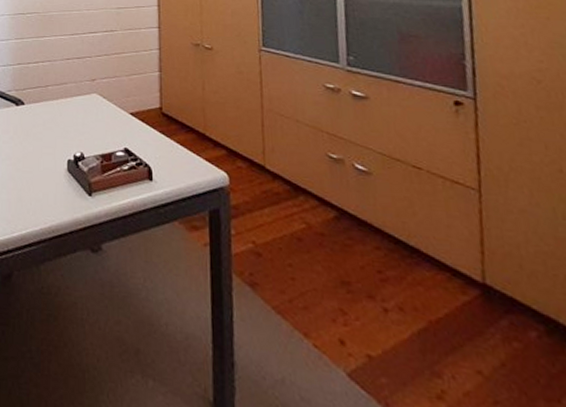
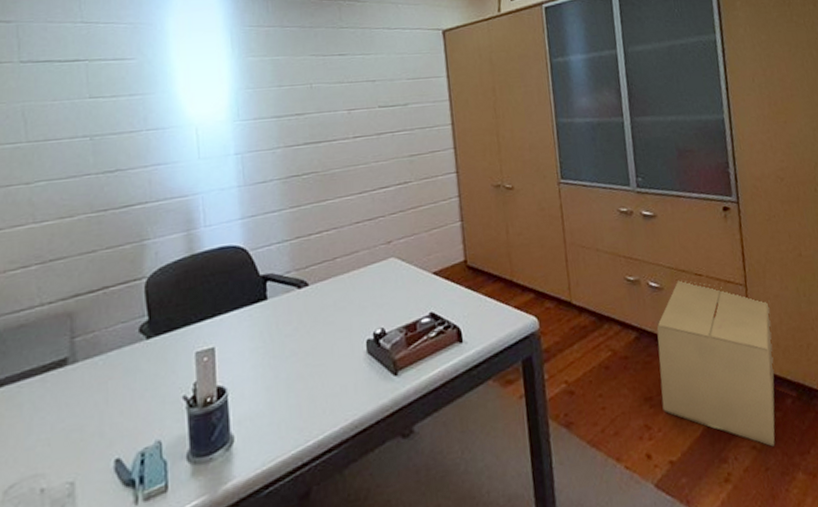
box: none [360,168,514,380] -> present [656,280,775,447]

